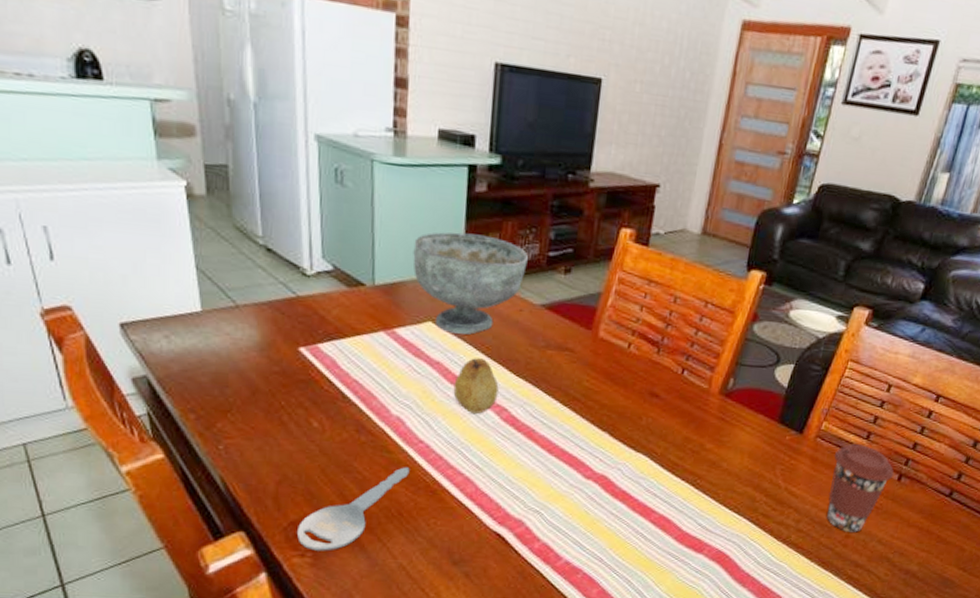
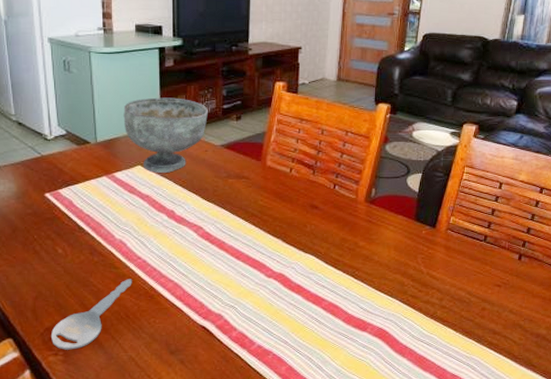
fruit: present [453,358,499,414] -> none [160,190,194,233]
coffee cup: present [826,444,895,533] -> none [463,233,515,305]

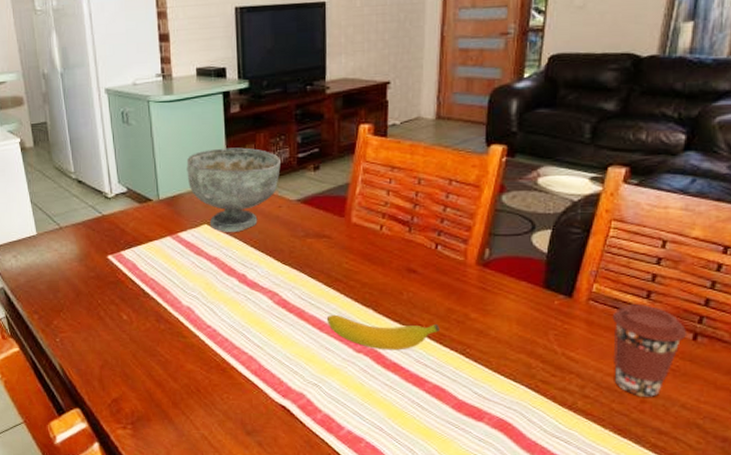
key: present [51,279,132,350] -> none [119,349,202,424]
banana: none [243,245,335,275] -> present [326,314,439,351]
coffee cup: none [463,233,515,305] -> present [612,304,688,397]

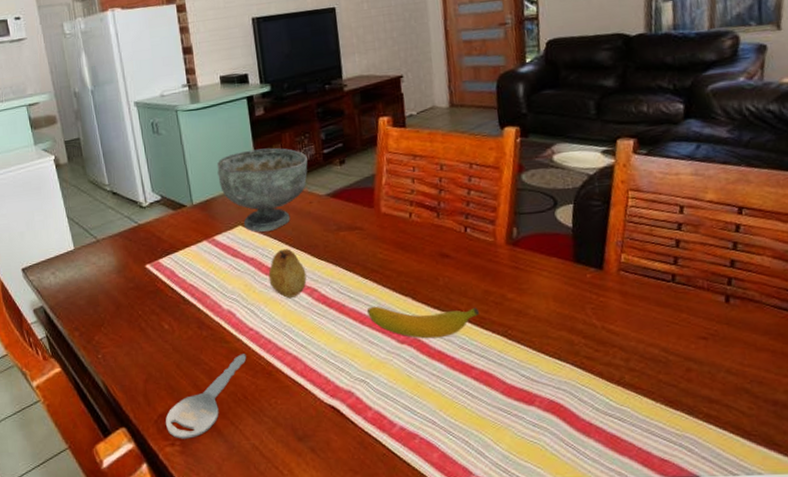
key: none [119,349,202,424] -> present [165,354,247,439]
fruit: none [230,251,269,299] -> present [268,249,307,298]
coffee cup: present [612,304,688,397] -> none [644,271,720,365]

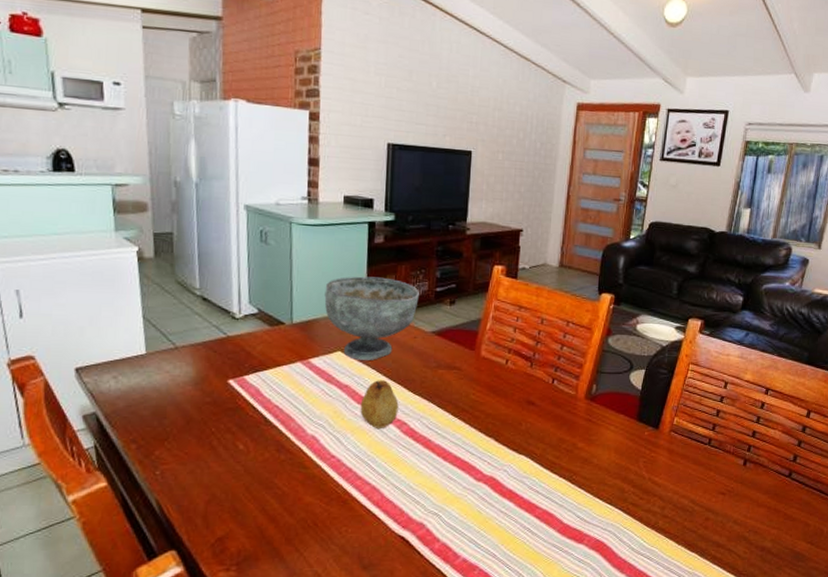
key: present [165,354,247,439] -> none [223,481,324,564]
banana: present [366,306,479,339] -> none [451,444,551,478]

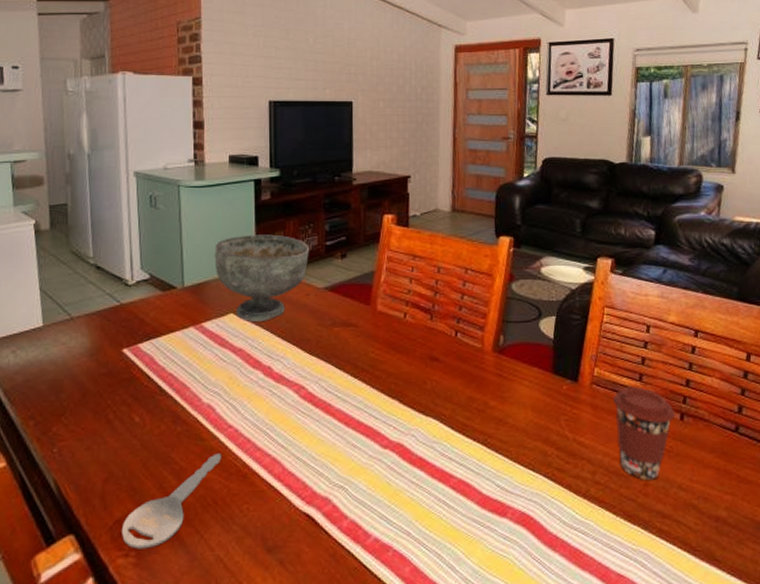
key: none [223,481,324,564] -> present [122,453,222,549]
fruit: present [360,380,399,428] -> none [255,342,295,394]
coffee cup: none [687,435,740,515] -> present [612,387,676,480]

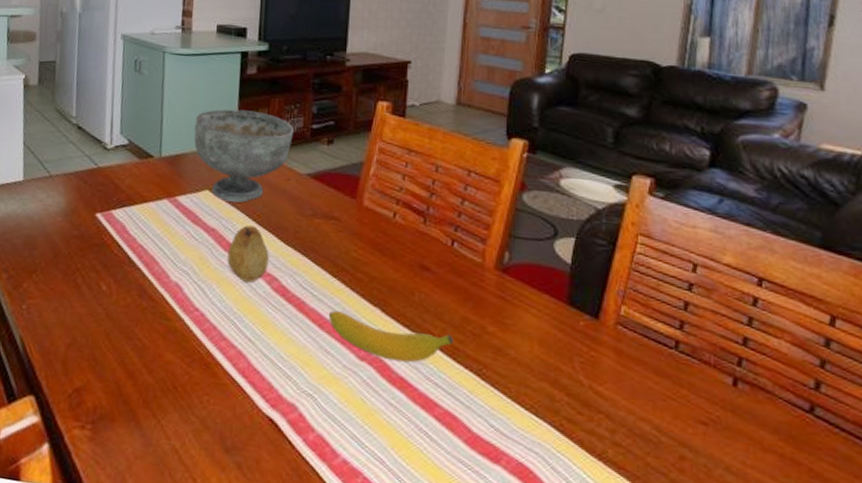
key: present [122,453,222,549] -> none [80,336,186,424]
fruit: none [255,342,295,394] -> present [227,225,269,283]
banana: none [353,407,462,444] -> present [328,310,453,363]
coffee cup: present [612,387,676,480] -> none [642,335,727,454]

